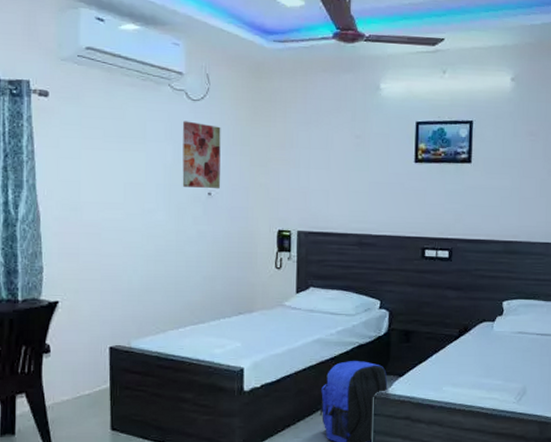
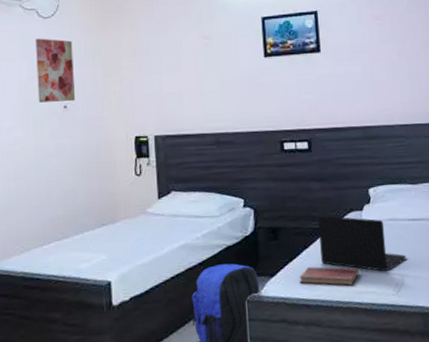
diary: none [427,371,484,391] -> present [299,267,359,286]
laptop: none [449,323,531,381] -> present [317,215,406,272]

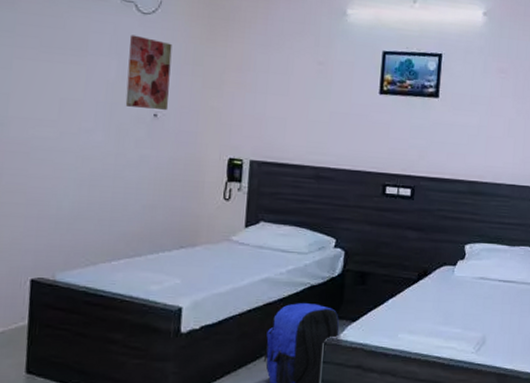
diary: present [299,267,359,286] -> none [381,316,442,339]
laptop: present [317,215,406,272] -> none [406,266,491,330]

